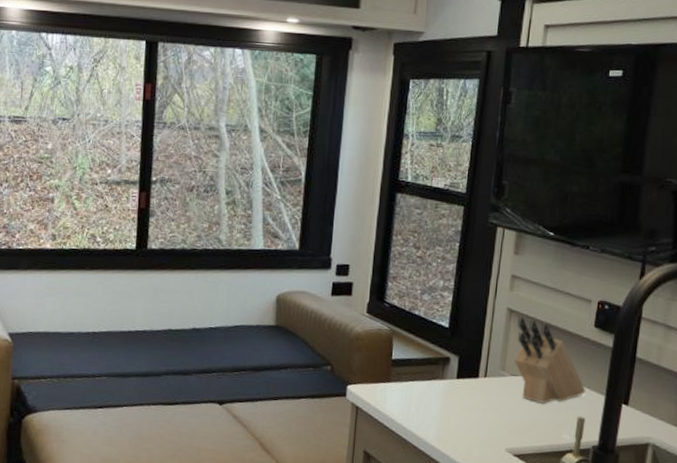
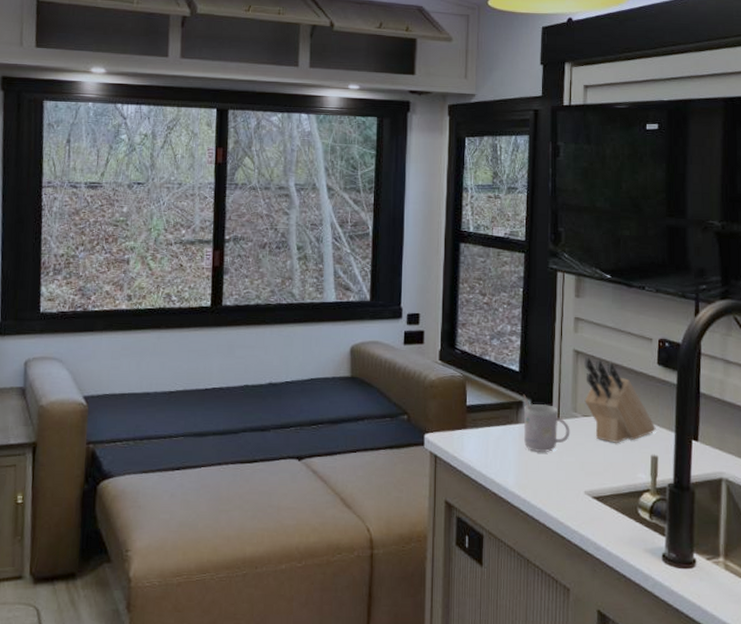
mug: none [447,351,497,409] -> present [522,394,570,453]

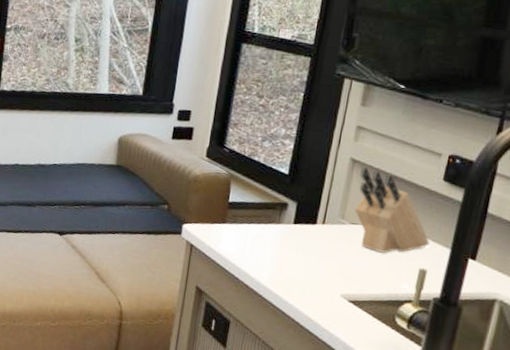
mug: present [522,394,570,453] -> none [283,197,335,254]

